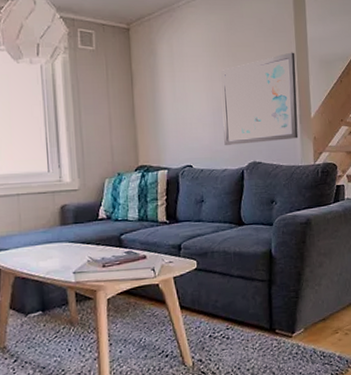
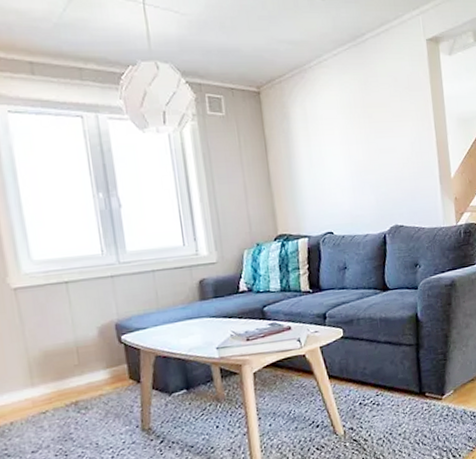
wall art: present [221,52,298,145] -> none [357,111,439,210]

